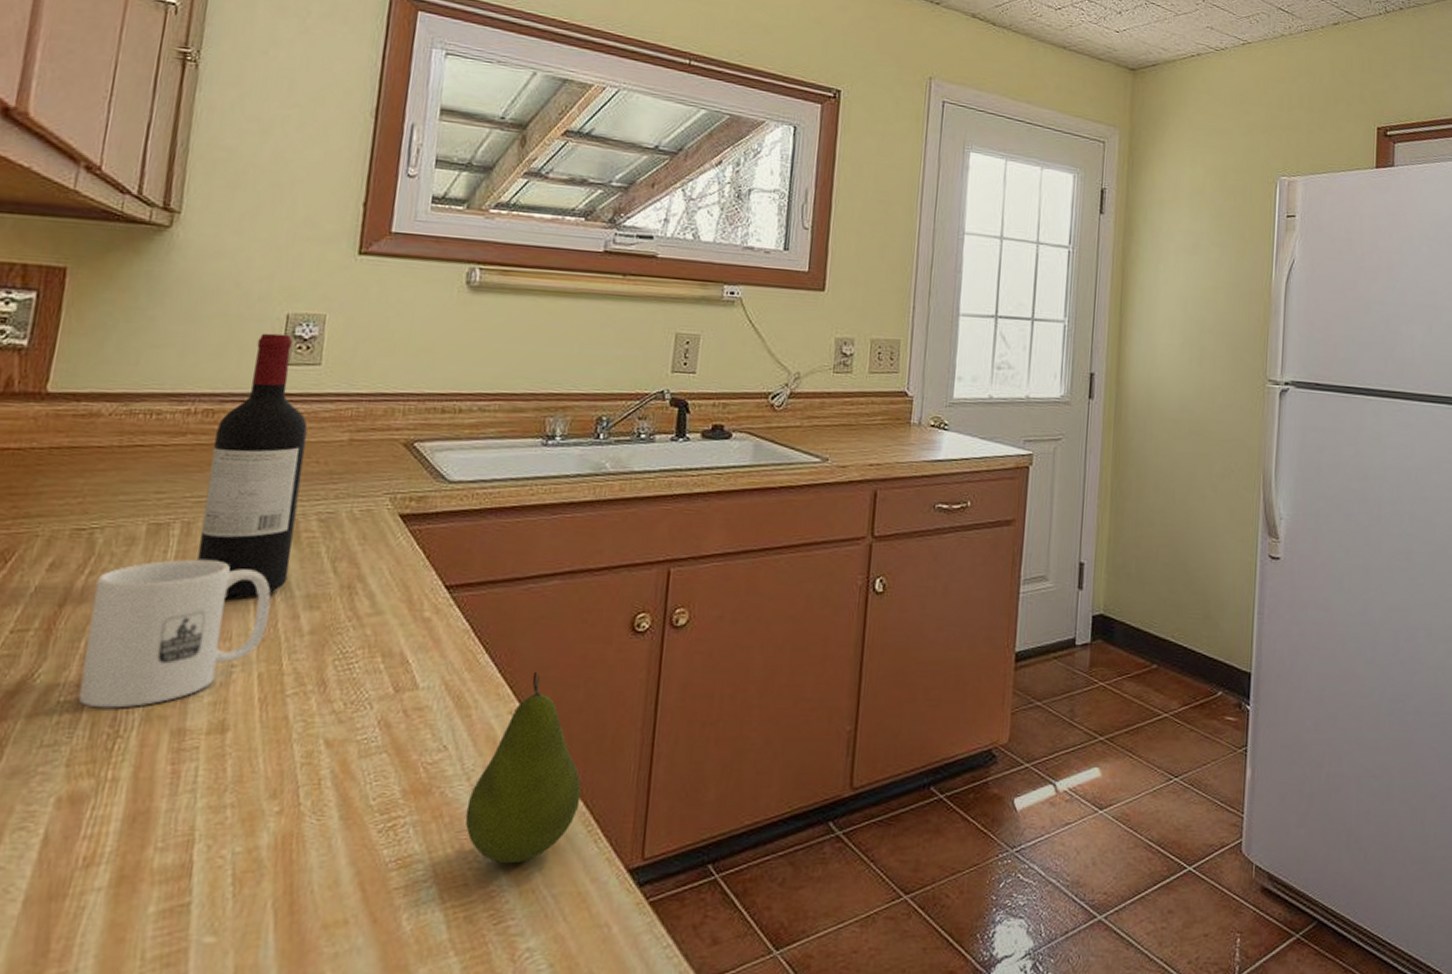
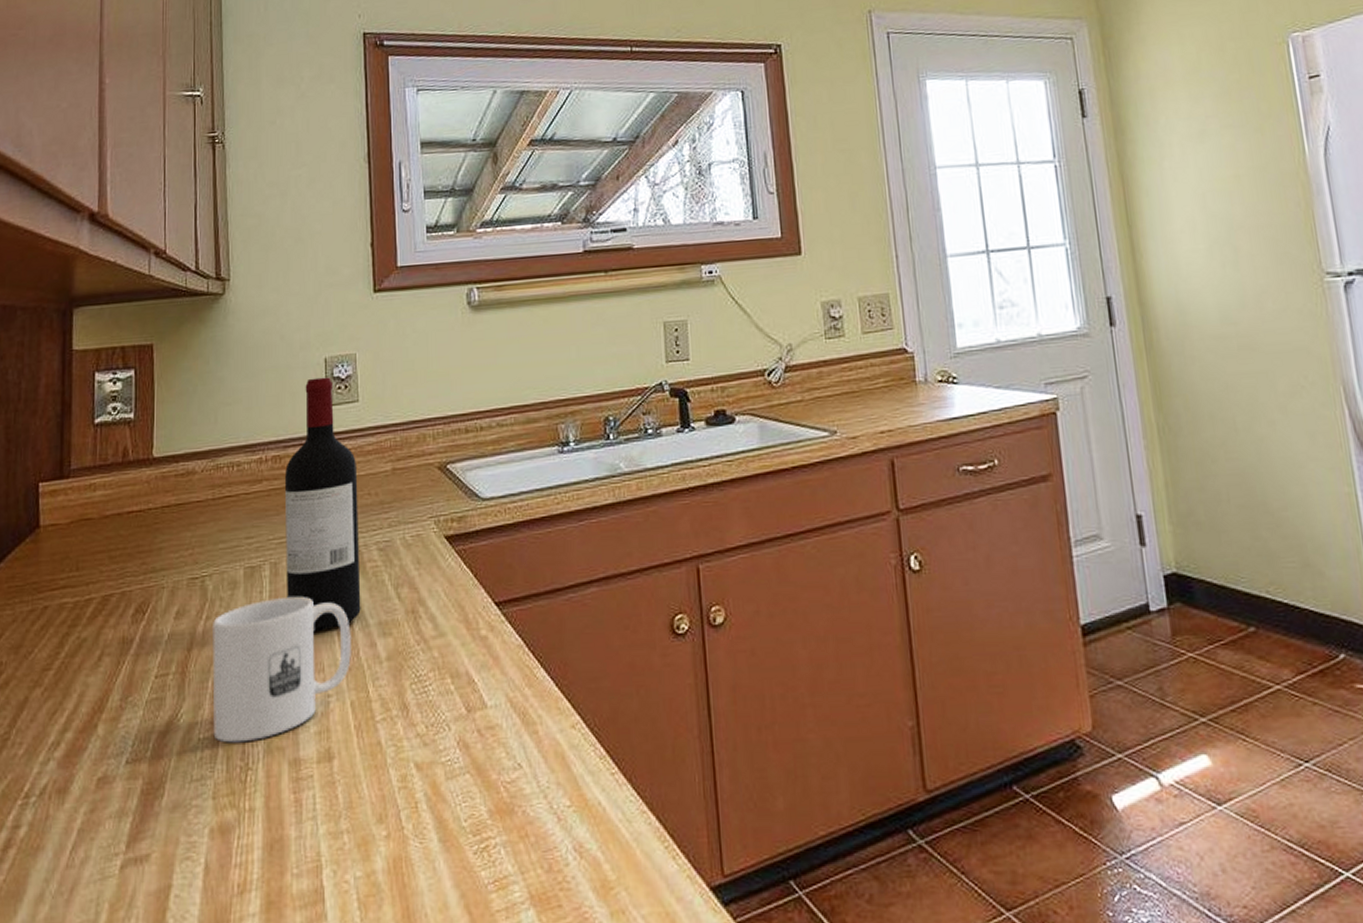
fruit: present [465,671,582,864] -> none [548,682,653,884]

